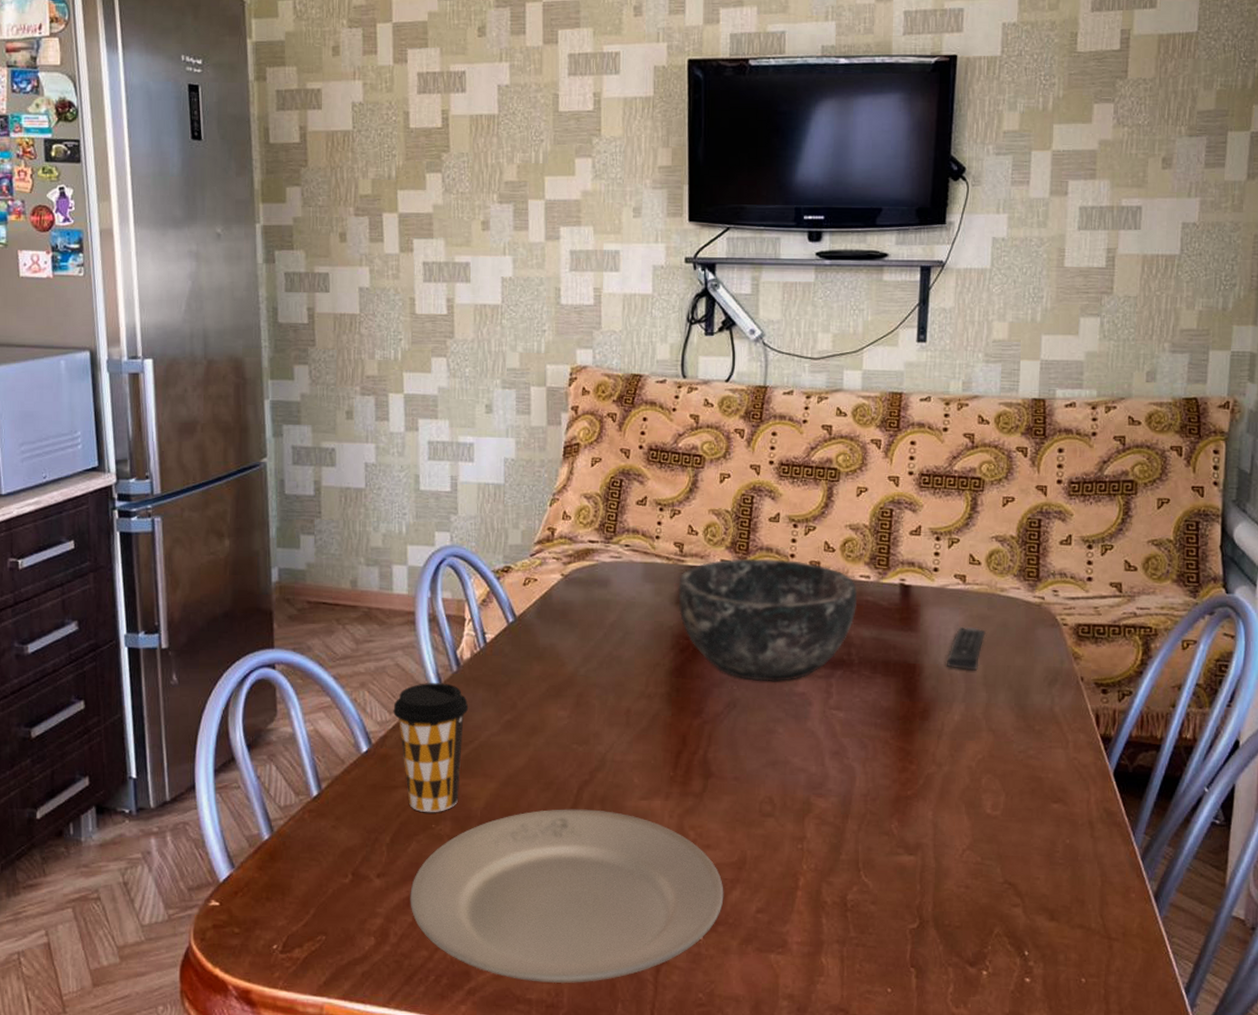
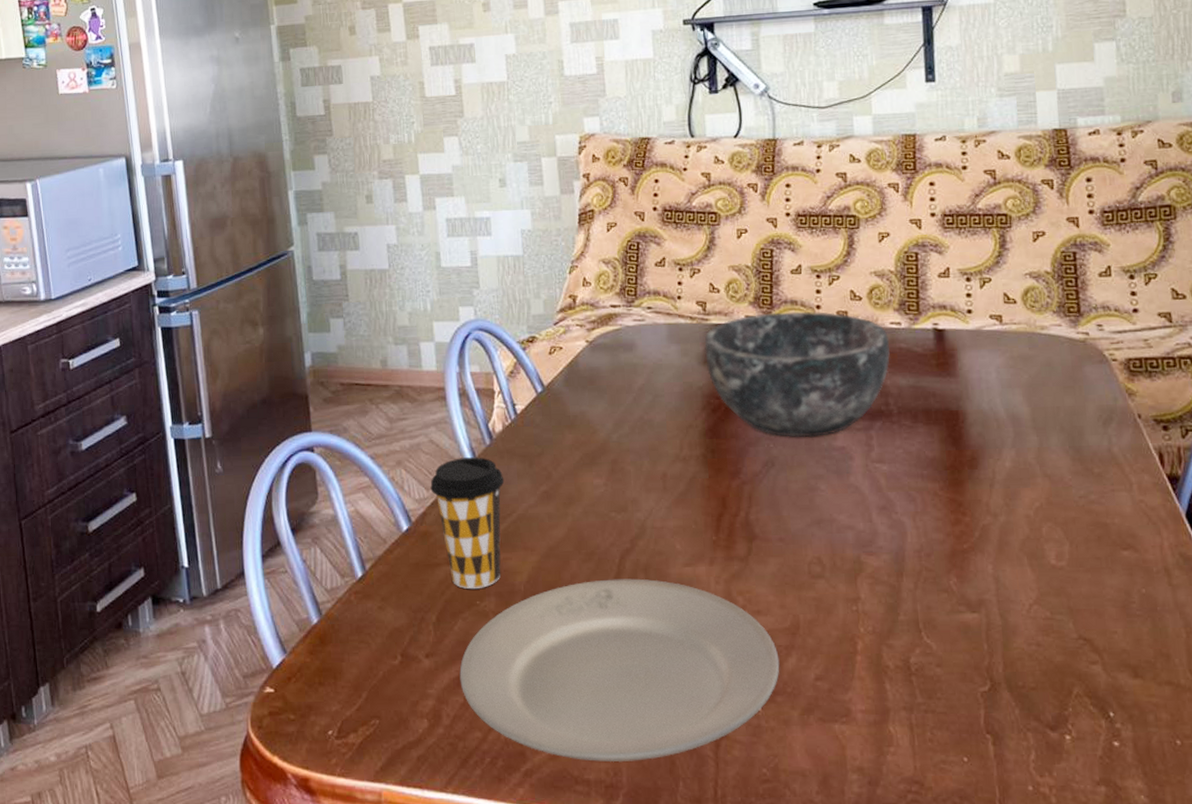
remote control: present [946,626,986,671] -> none [990,368,1030,414]

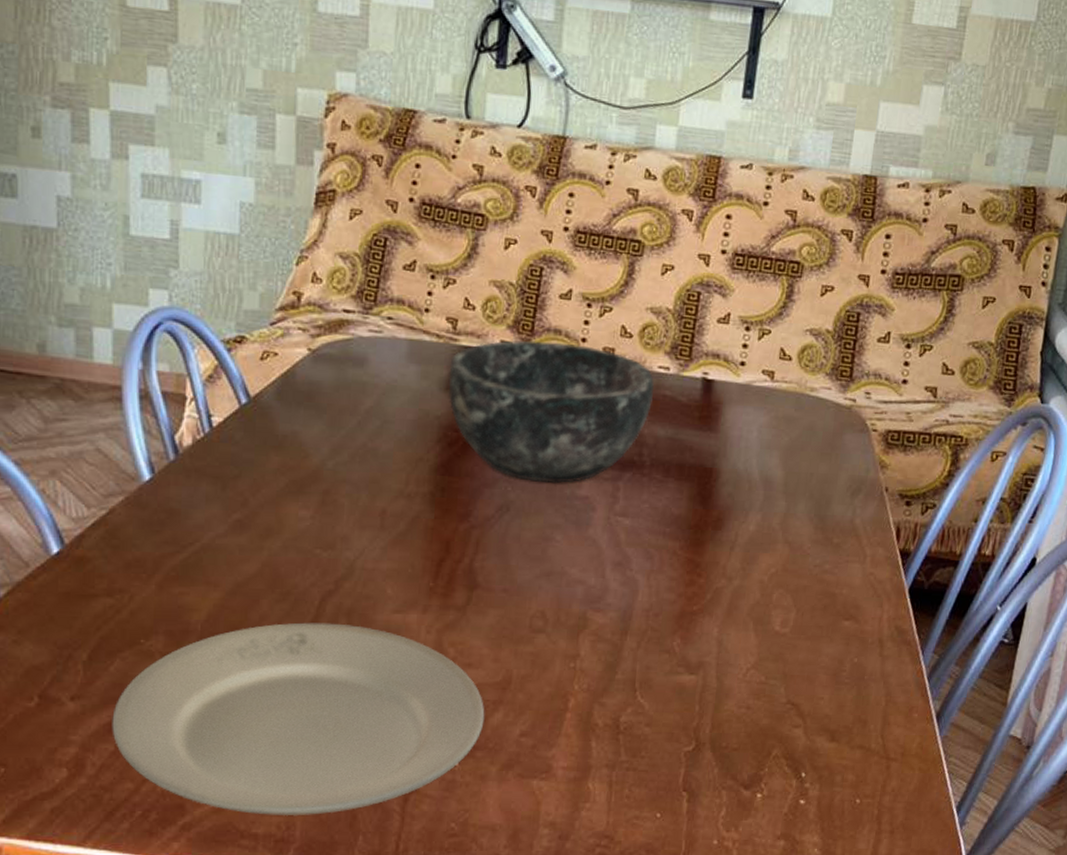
coffee cup: present [430,457,505,590] -> none [92,473,189,626]

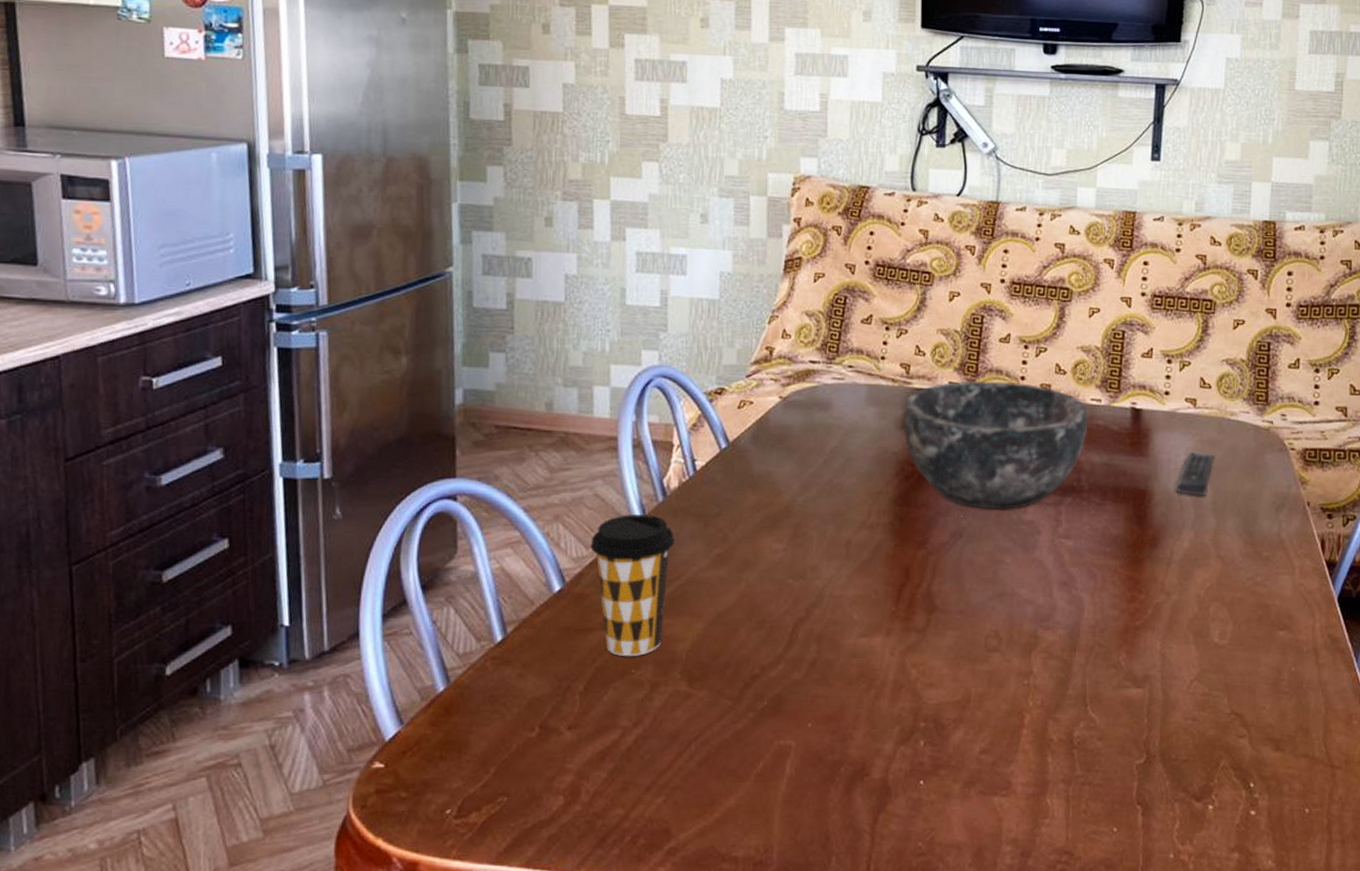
coffee cup: none [92,473,189,626] -> present [590,514,675,657]
plate: present [112,622,485,815] -> none [605,648,947,838]
remote control: none [745,428,791,477] -> present [1176,451,1215,496]

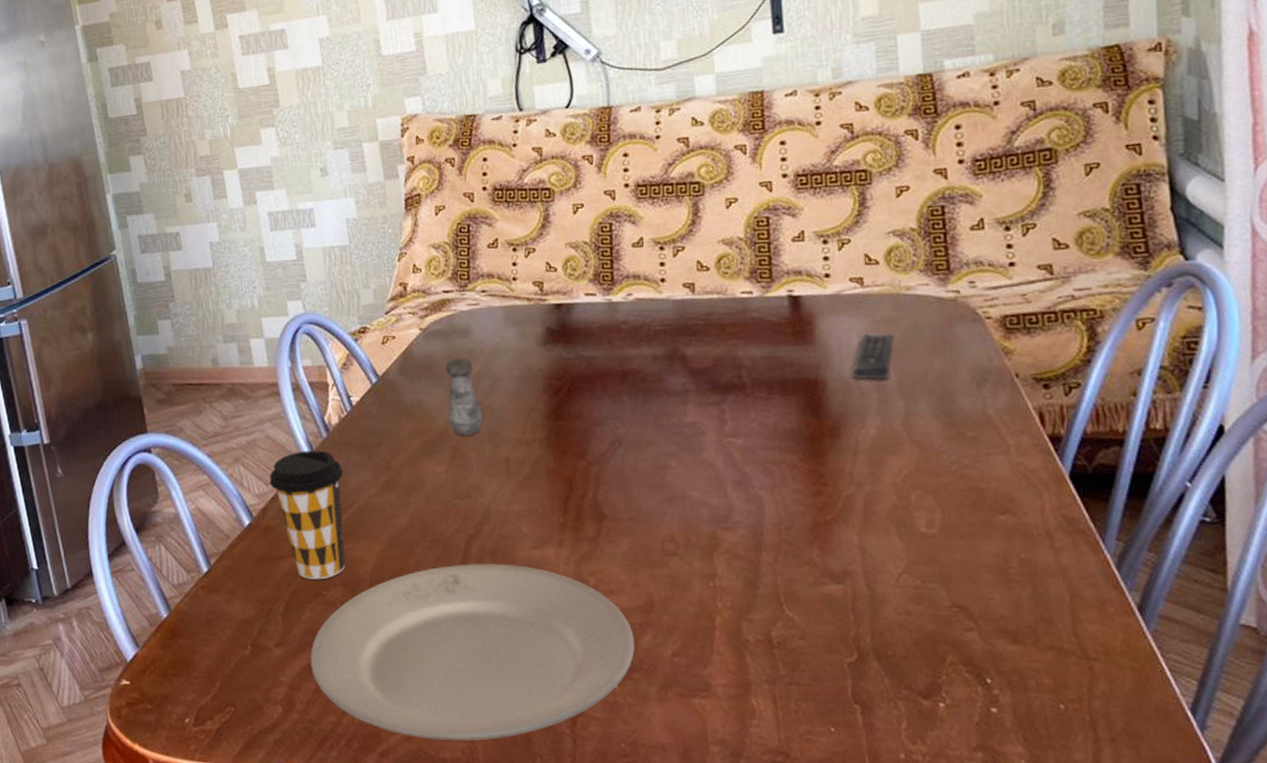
plate: none [605,648,947,838] -> present [310,563,635,741]
salt shaker: none [795,431,832,514] -> present [445,357,484,436]
bowl: present [903,381,1089,510] -> none [542,285,742,415]

